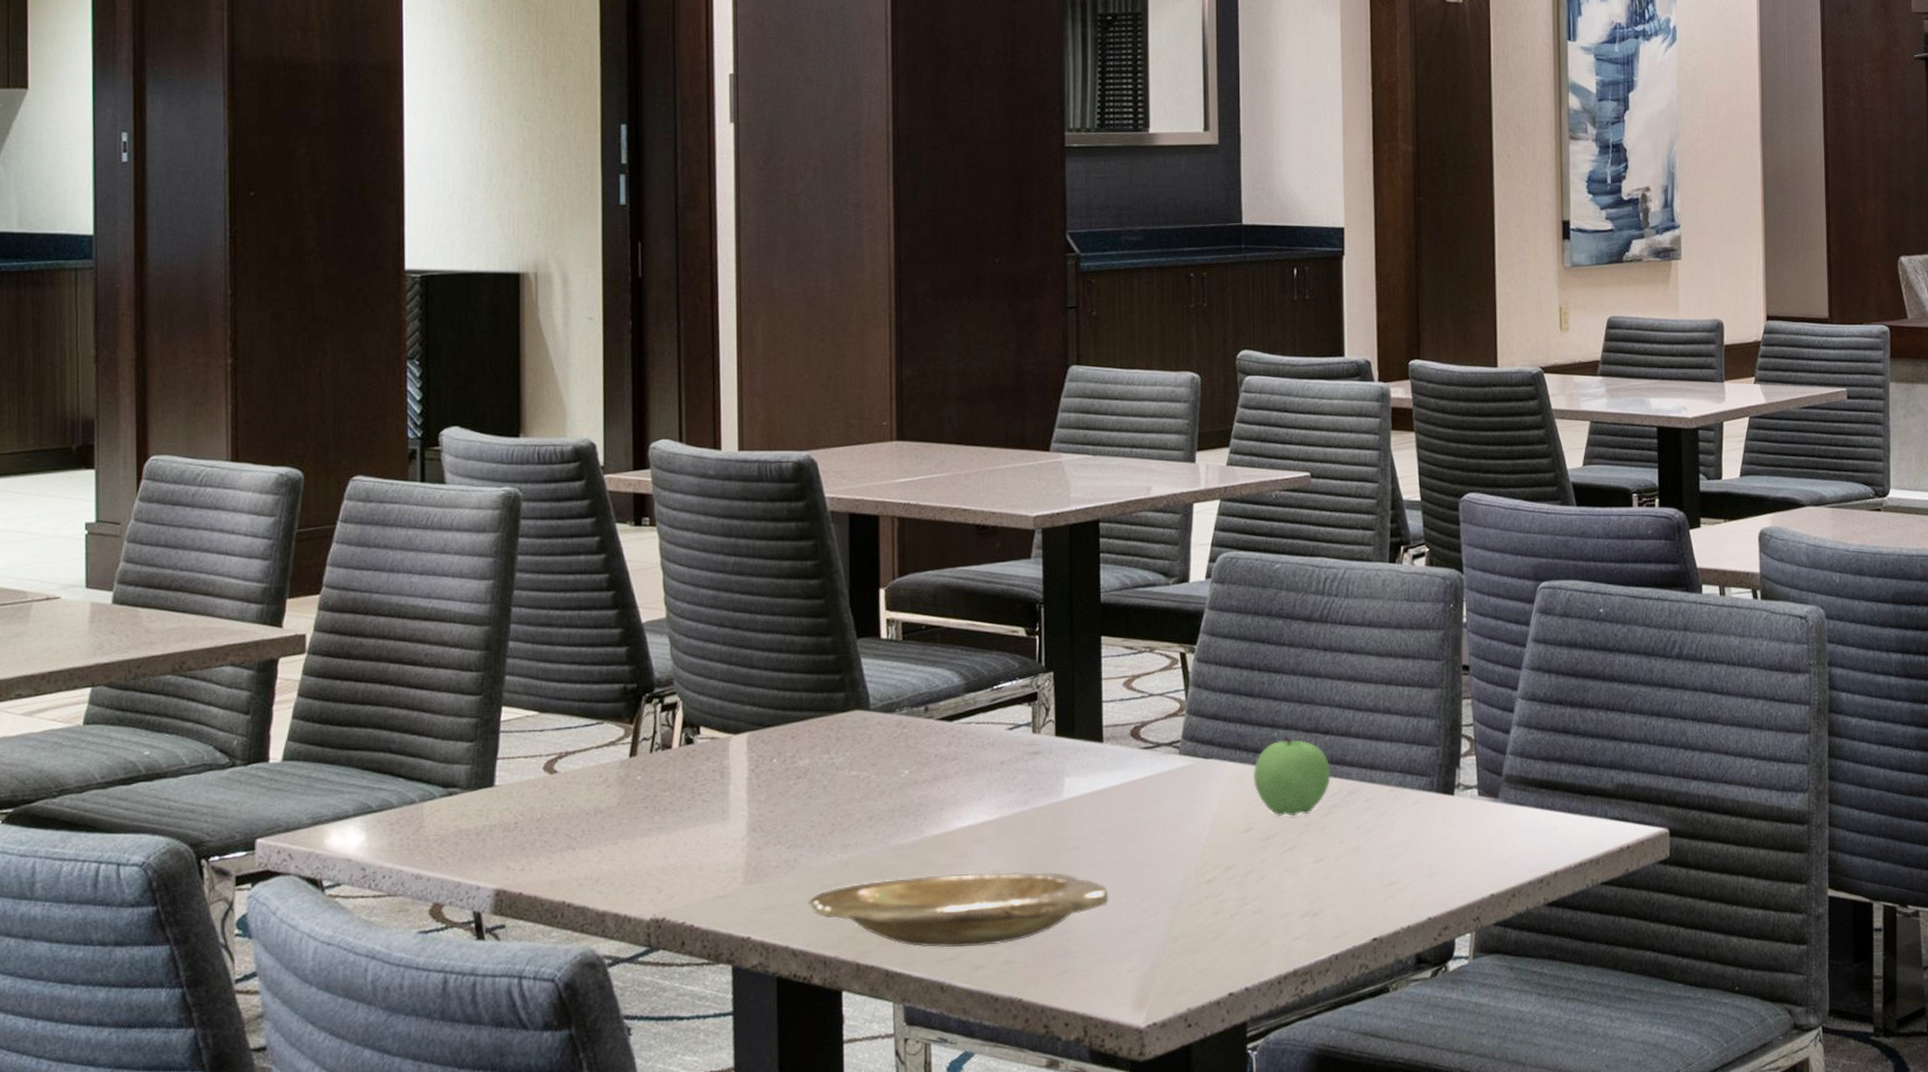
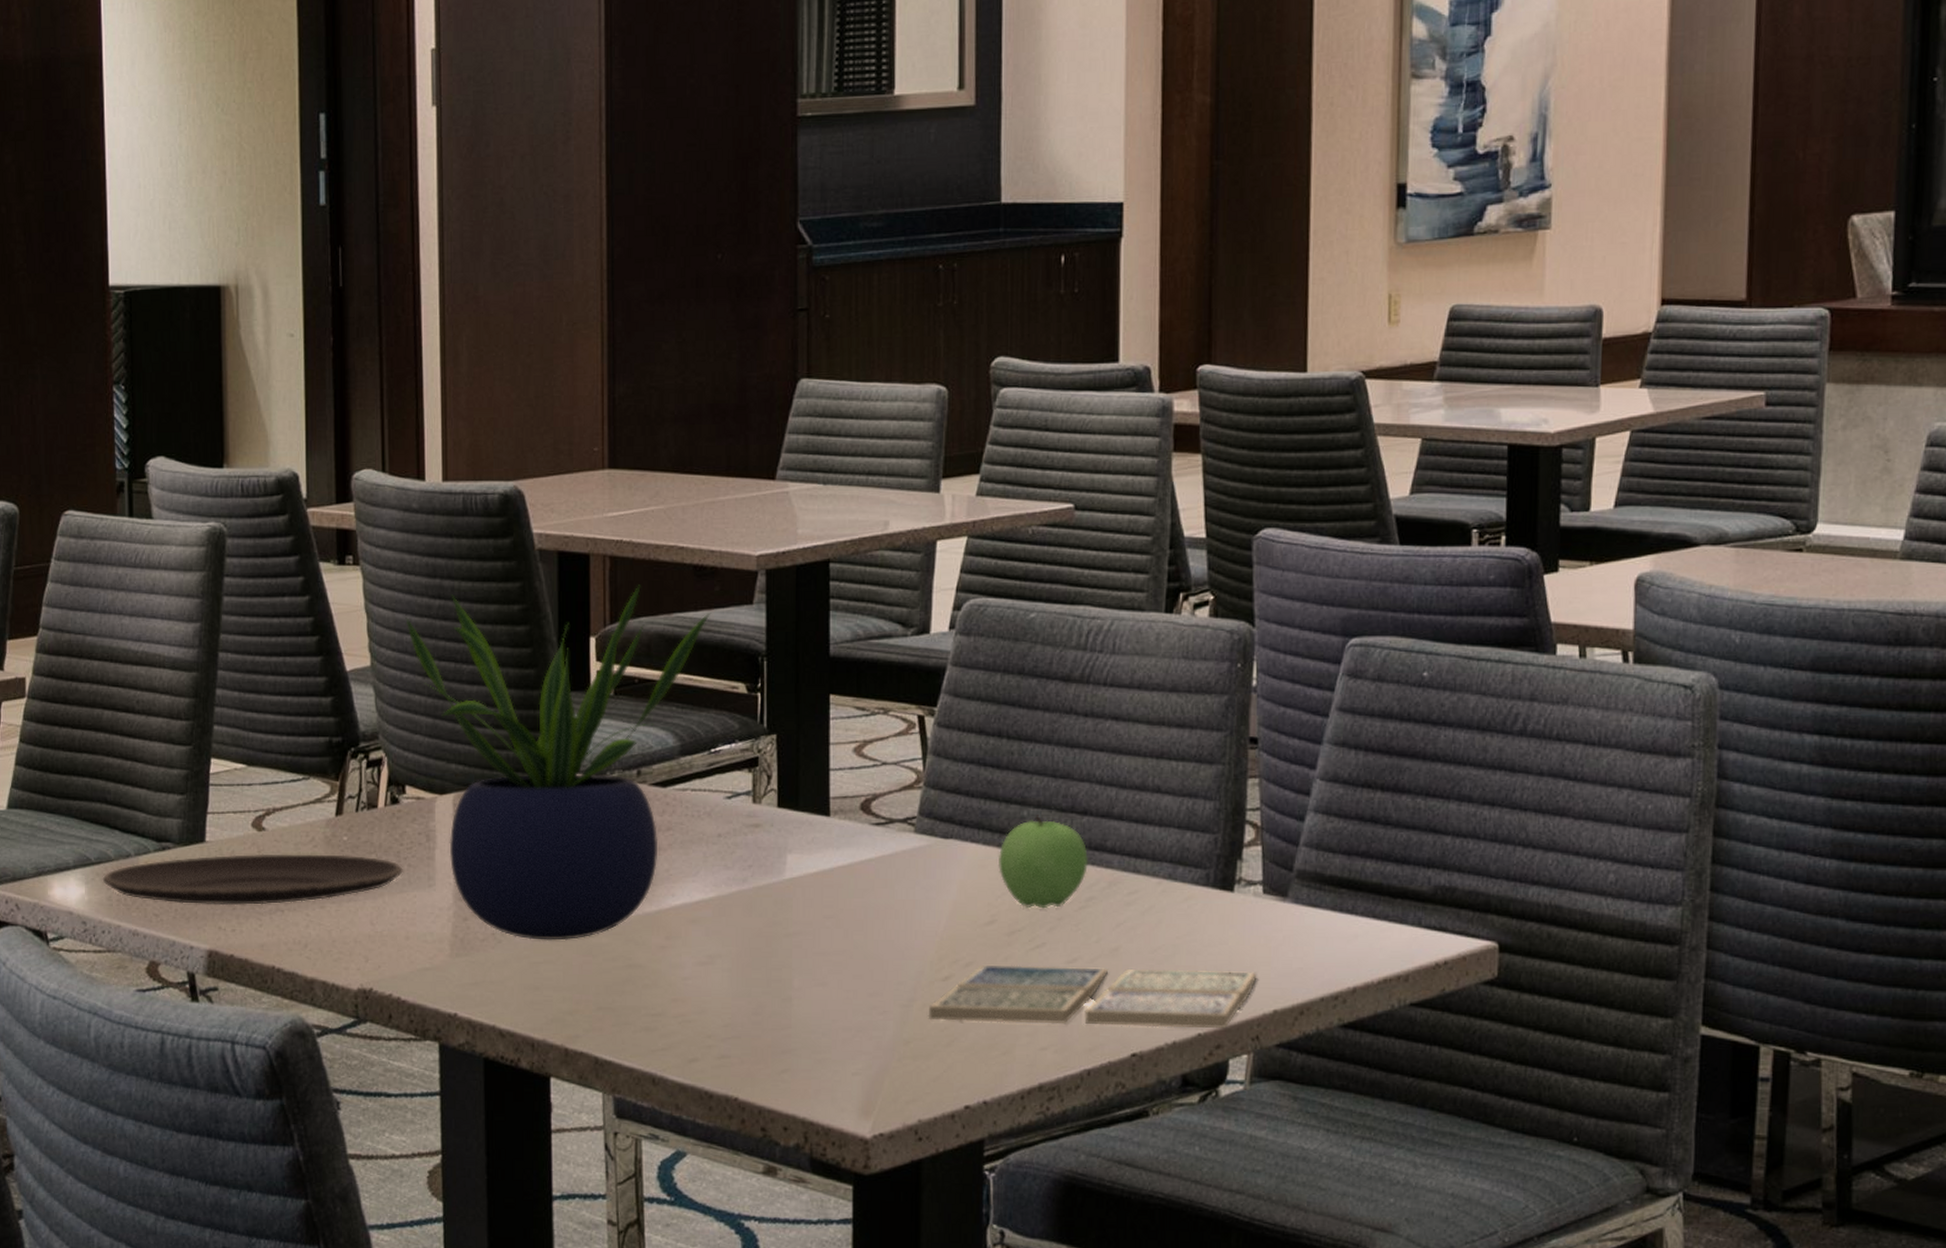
plate: none [384,793,698,846] -> present [102,853,404,905]
potted plant: none [701,542,993,865] -> present [405,585,711,941]
plate: present [808,872,1109,948] -> none [515,956,834,1038]
drink coaster: none [1194,862,1476,919] -> present [928,965,1257,1028]

